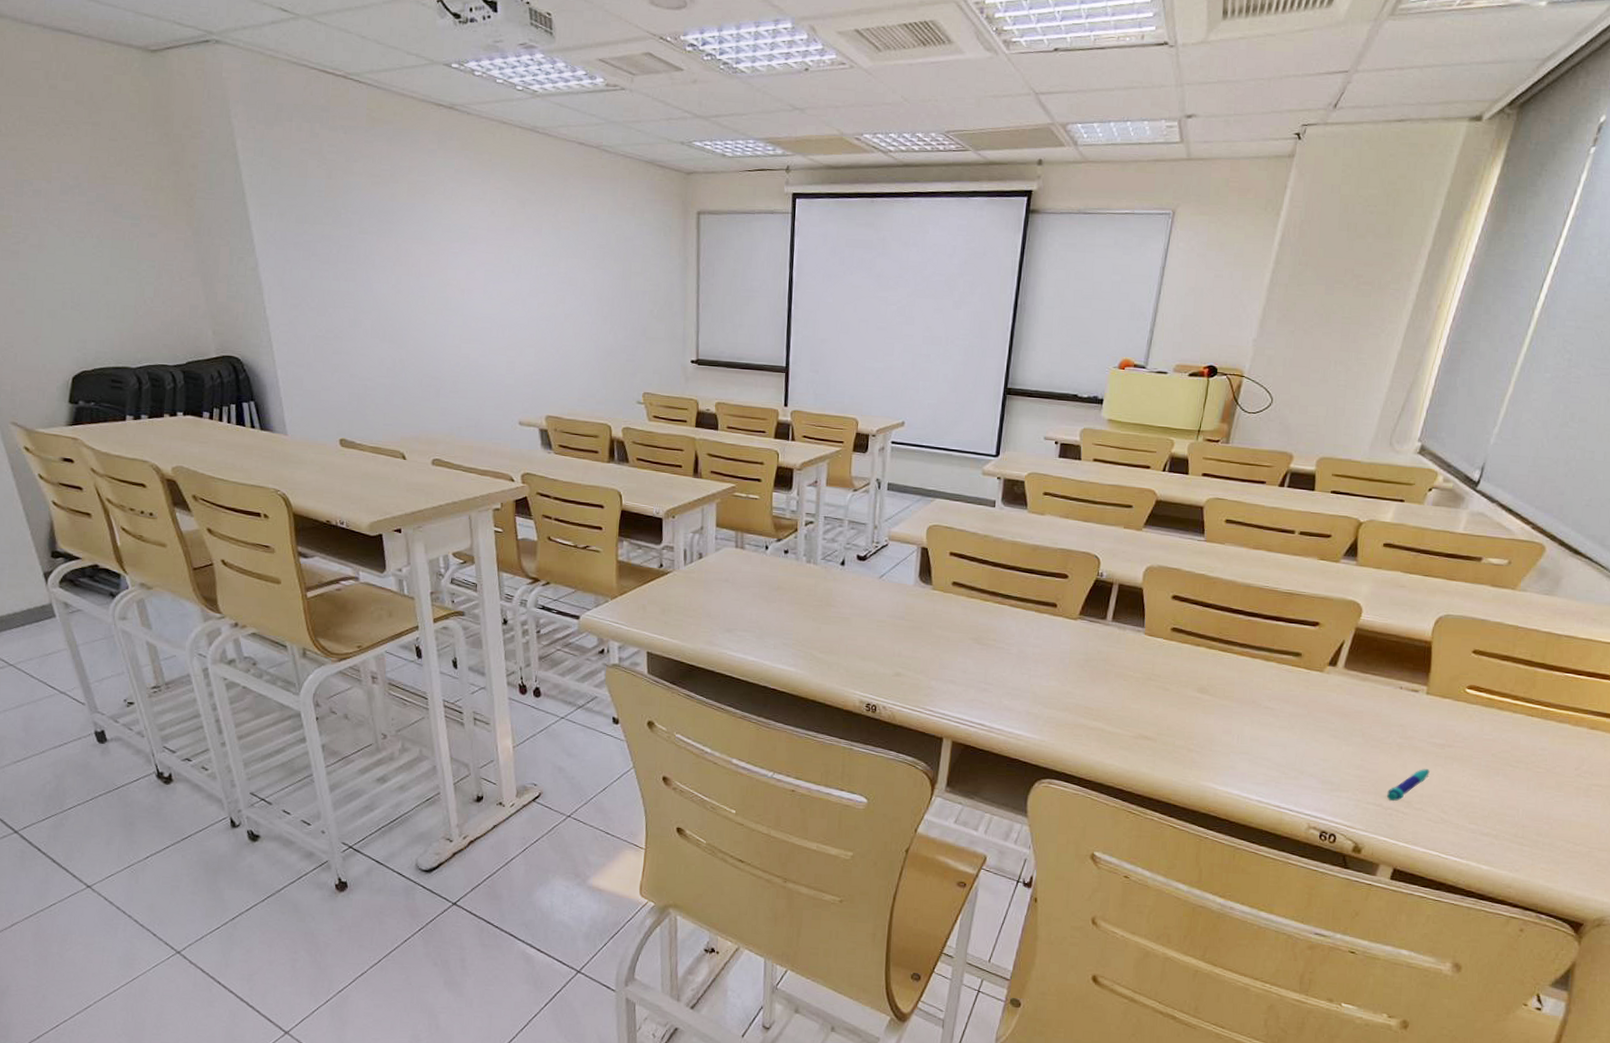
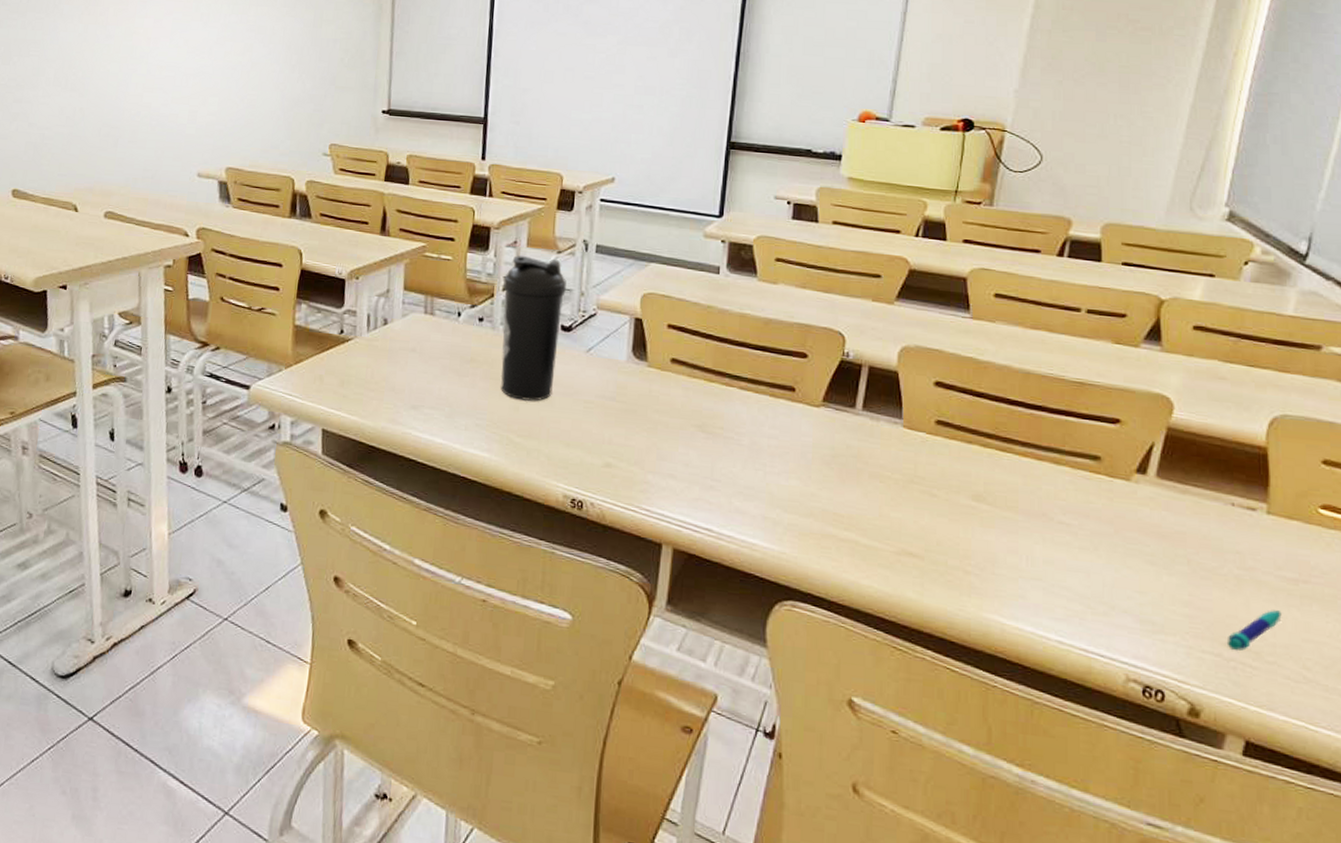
water bottle: none [804,494,862,622] -> present [500,256,566,401]

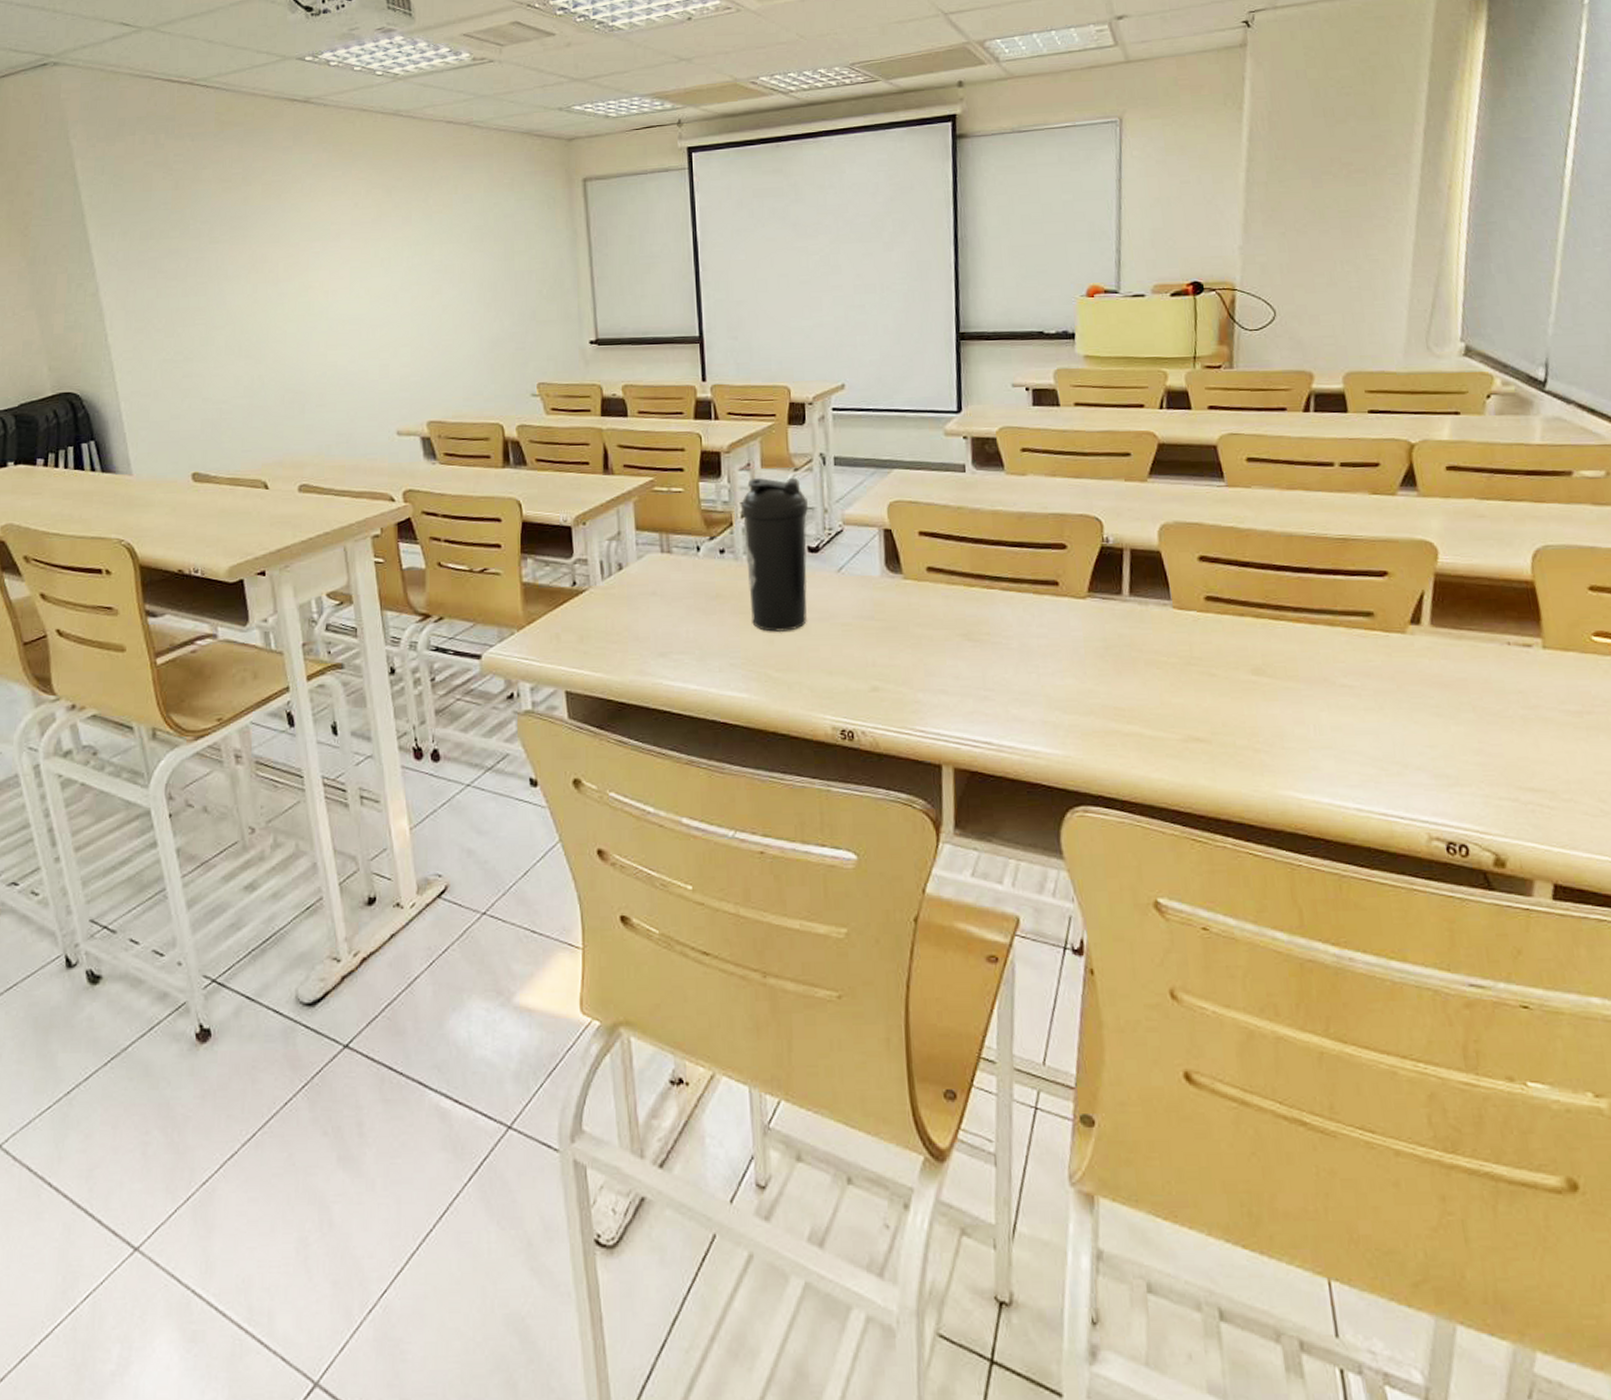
pen: present [1226,610,1282,651] -> none [1521,746,1571,792]

